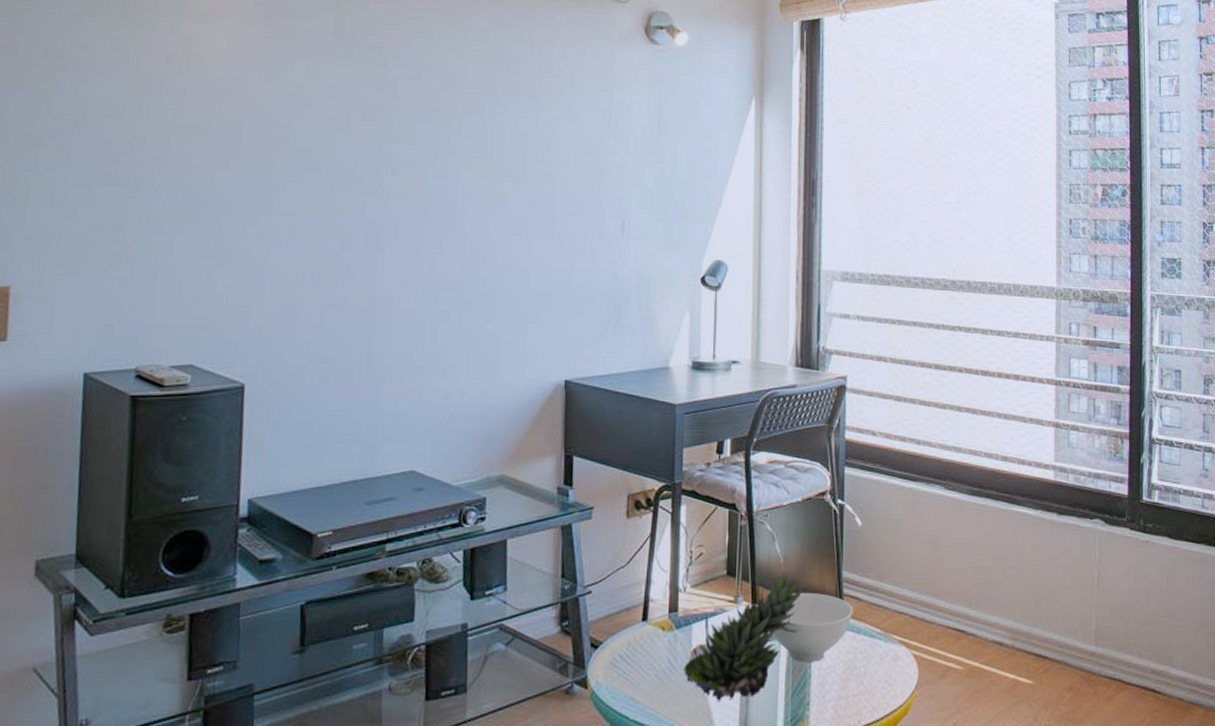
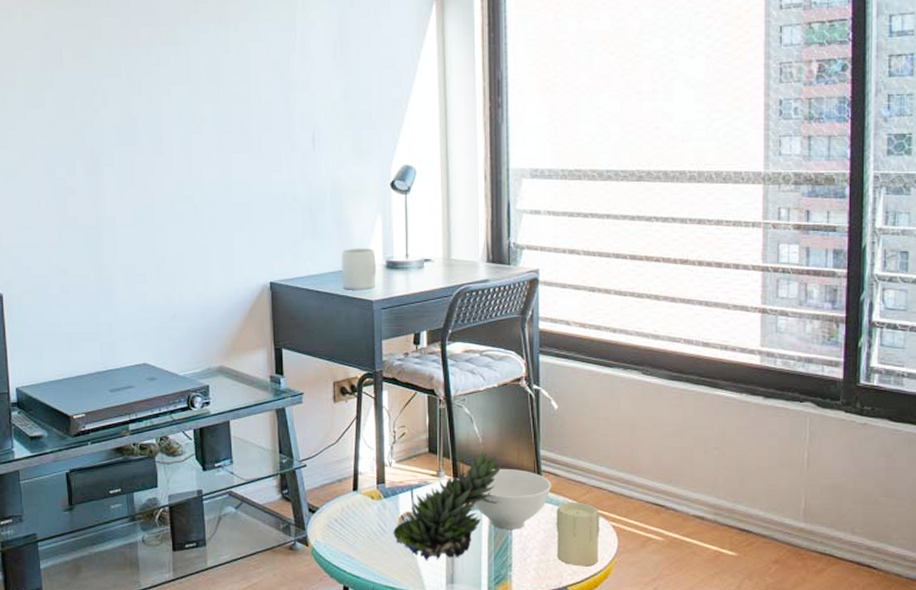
mug: none [643,346,681,392] -> present [341,248,376,290]
candle: none [856,628,901,702] -> present [556,501,600,567]

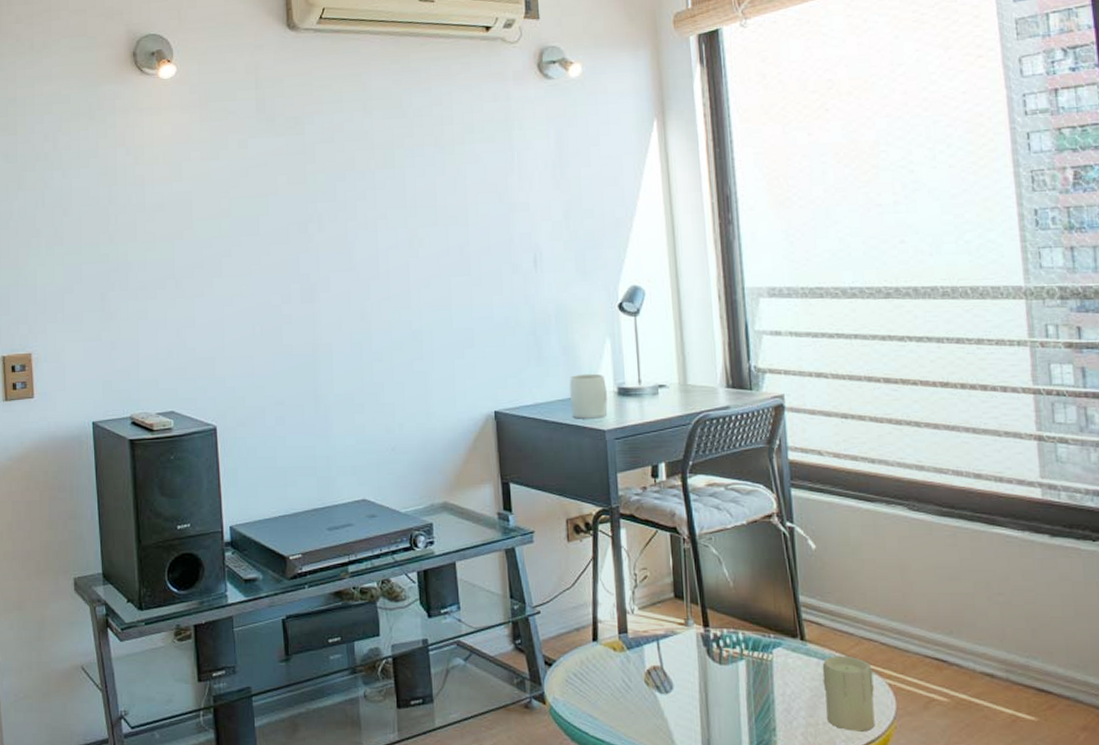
succulent plant: present [393,451,502,560] -> none [639,596,759,722]
bowl: present [473,468,552,529] -> none [727,616,816,687]

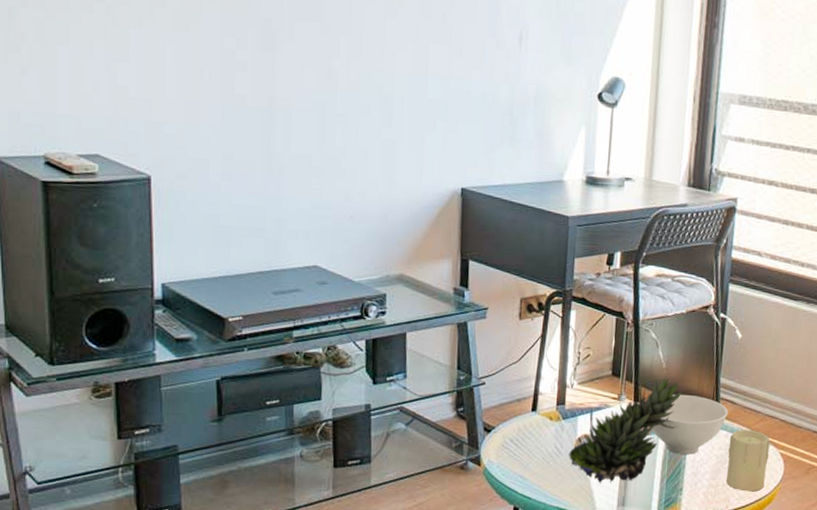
mug: present [569,373,608,419] -> none [538,159,576,205]
succulent plant: none [639,596,759,722] -> present [569,376,683,483]
bowl: none [727,616,816,687] -> present [651,394,729,454]

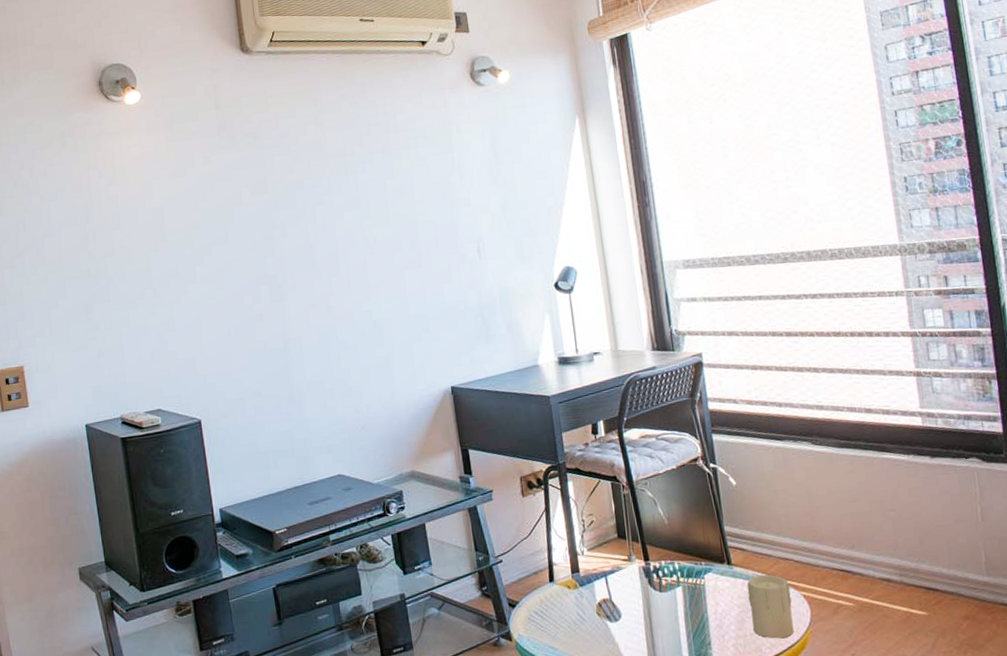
succulent plant: present [569,376,683,483] -> none [592,532,693,645]
bowl: present [651,394,729,454] -> none [666,547,740,608]

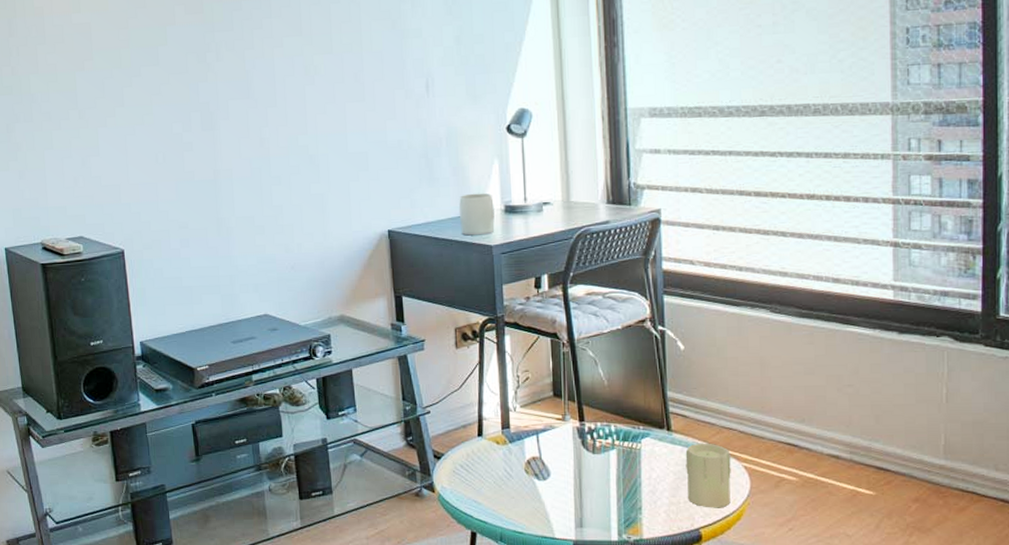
mug: none [515,346,551,388] -> present [458,193,495,236]

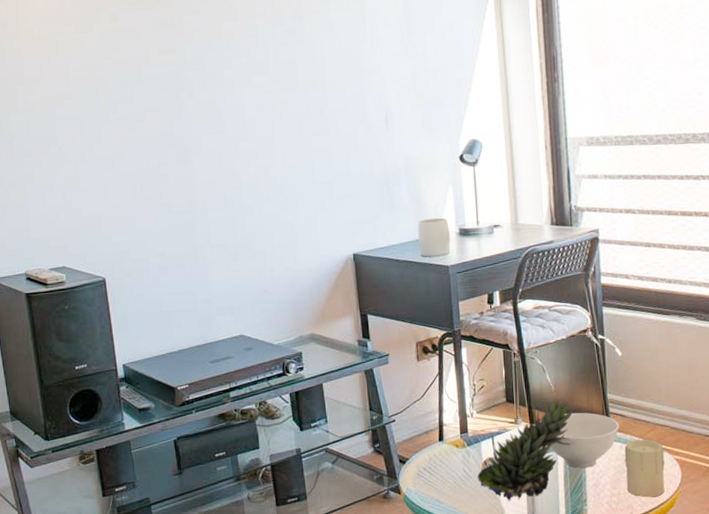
succulent plant: none [520,394,629,505] -> present [477,398,574,500]
bowl: none [600,410,681,472] -> present [549,412,620,468]

